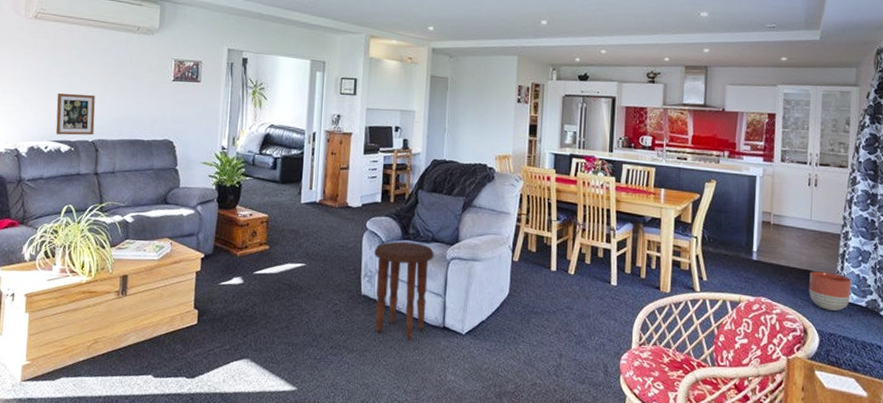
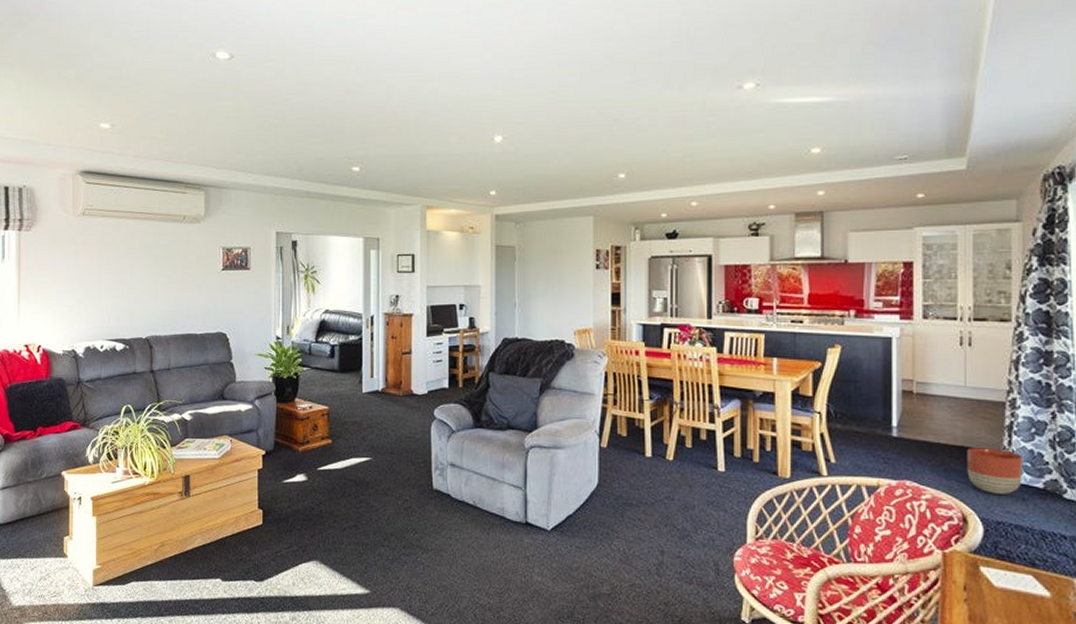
picture frame: present [55,92,95,136] -> none [109,290,147,333]
side table: present [374,241,434,340] -> none [445,430,510,538]

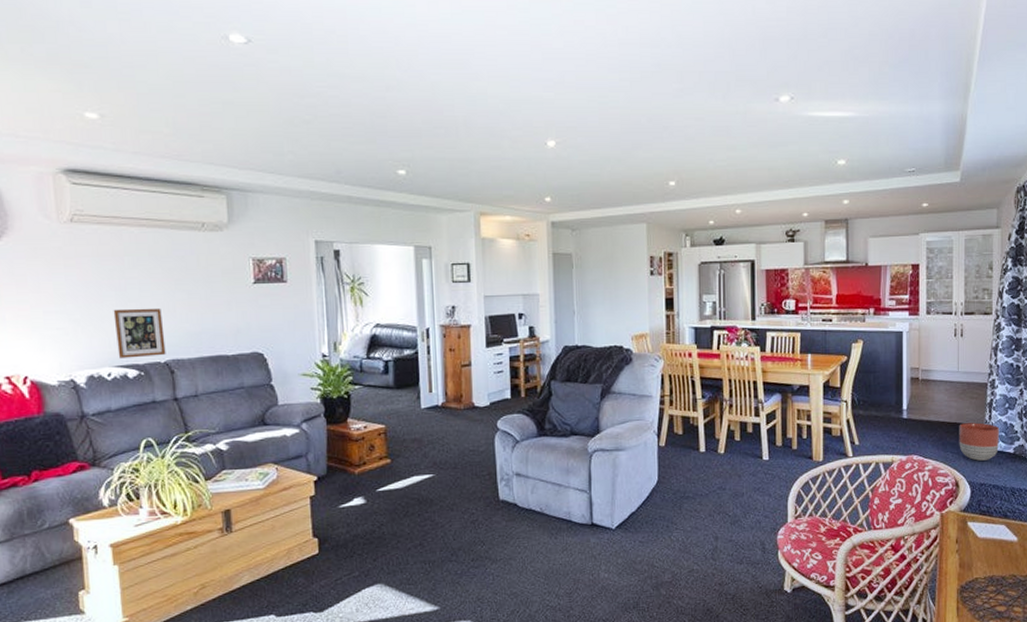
picture frame: none [109,290,147,333] -> present [113,307,166,359]

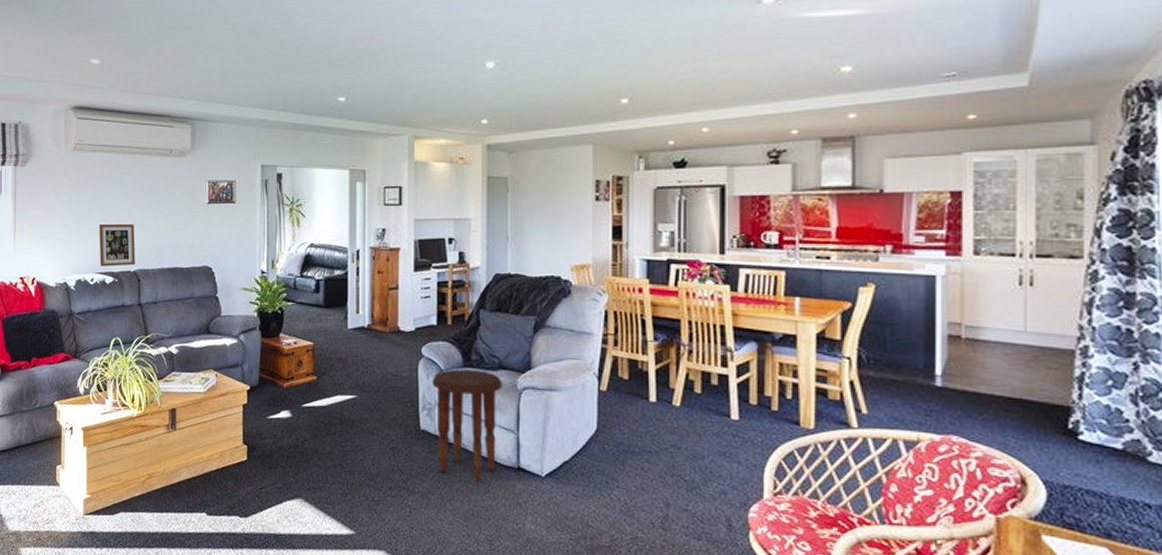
side table: none [509,438,574,542] -> present [432,369,502,482]
planter: present [959,422,1000,461] -> none [1027,401,1098,455]

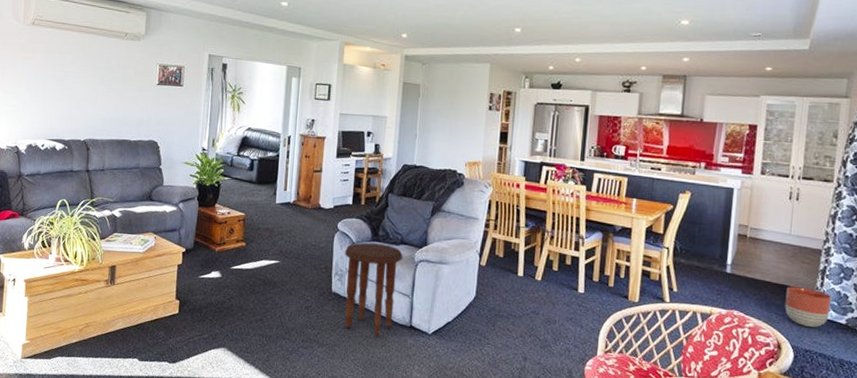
picture frame: present [99,223,135,267] -> none [51,94,87,135]
planter: none [1027,401,1098,455] -> present [785,286,832,327]

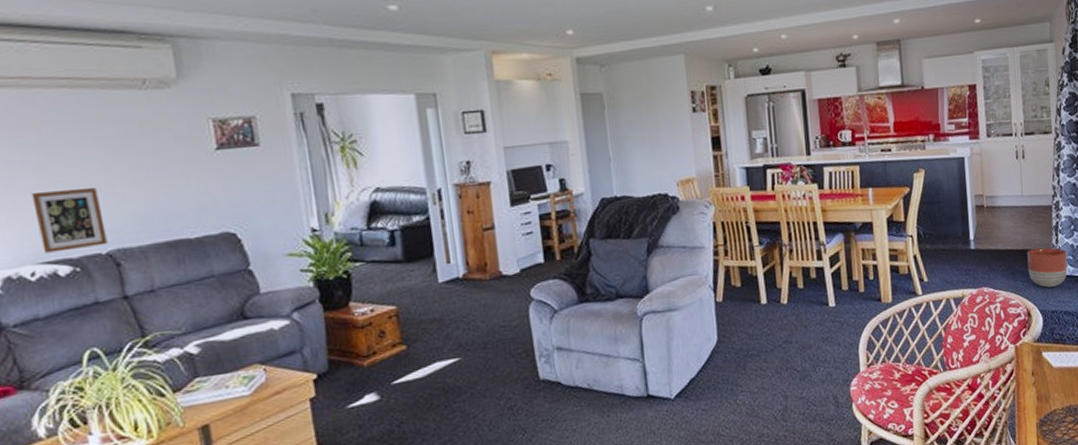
picture frame: none [51,94,87,135] -> present [31,186,108,253]
side table: present [345,242,403,337] -> none [546,303,624,421]

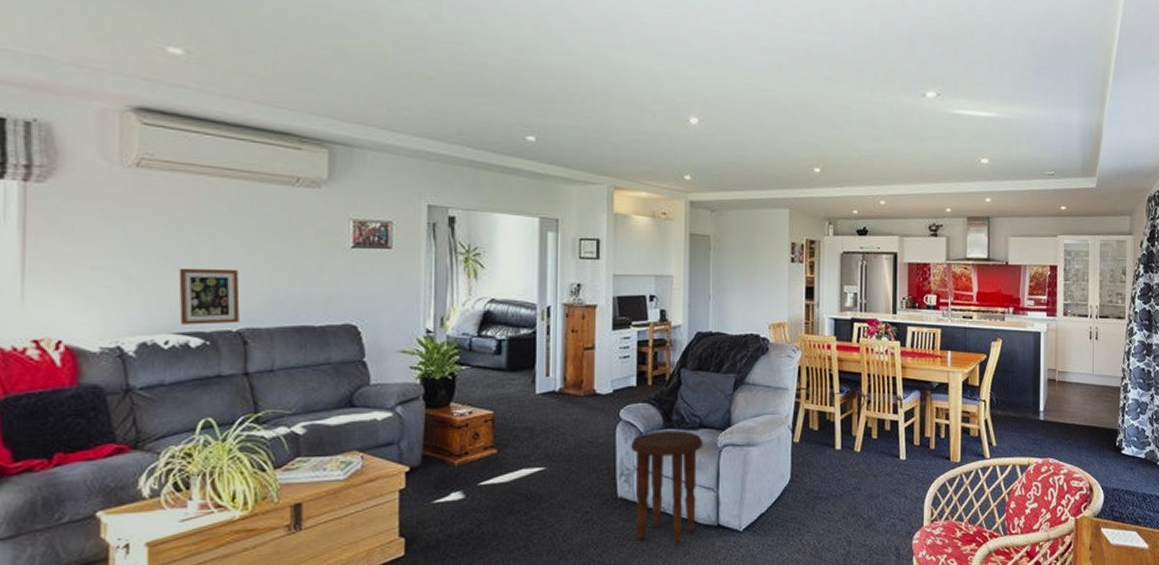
side table: none [546,303,624,421] -> present [631,430,703,545]
planter: present [1027,247,1068,288] -> none [1093,426,1132,465]

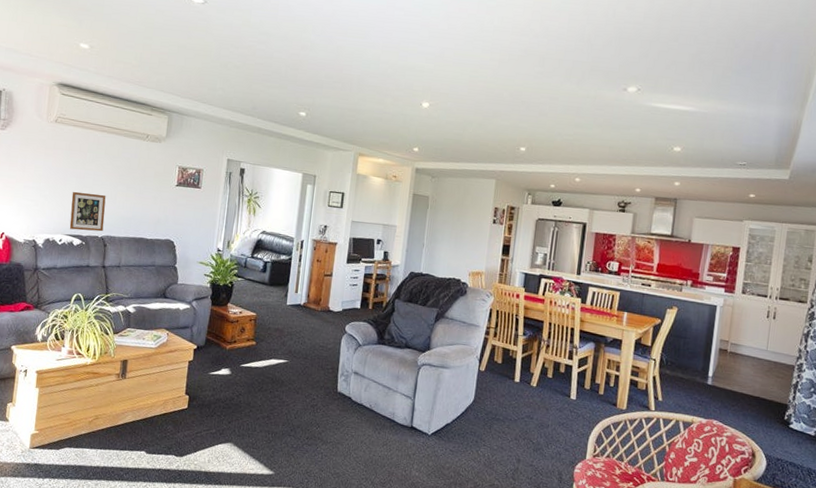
side table: present [631,430,703,545] -> none [349,345,407,437]

